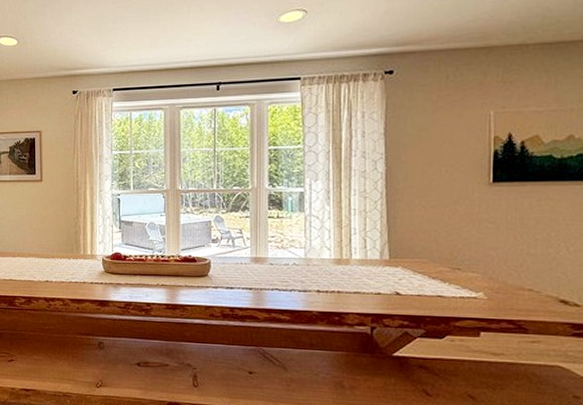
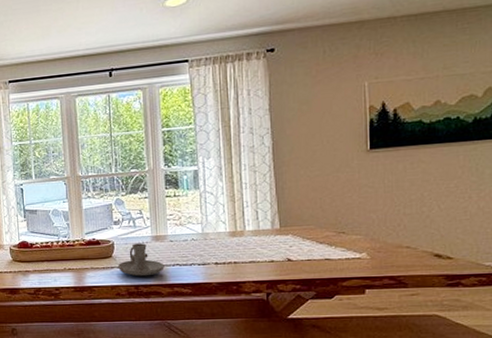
candle holder: none [214,264,263,299] -> present [118,243,165,277]

